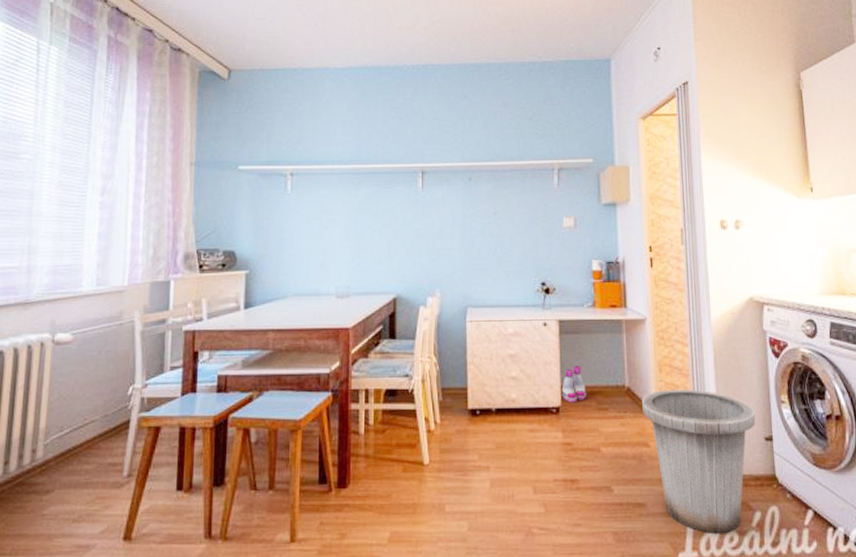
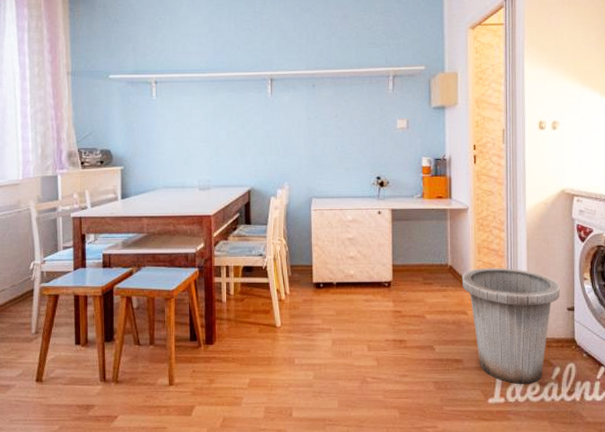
boots: present [561,366,587,403] -> none [393,248,415,278]

